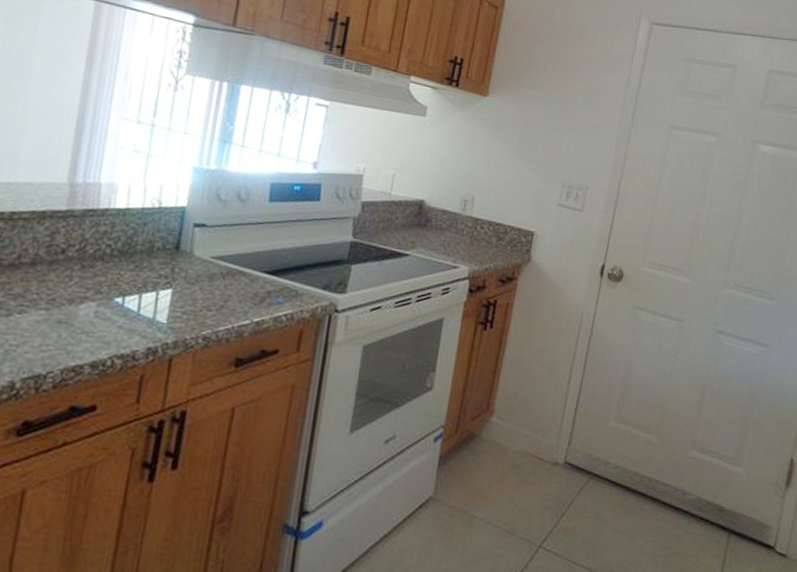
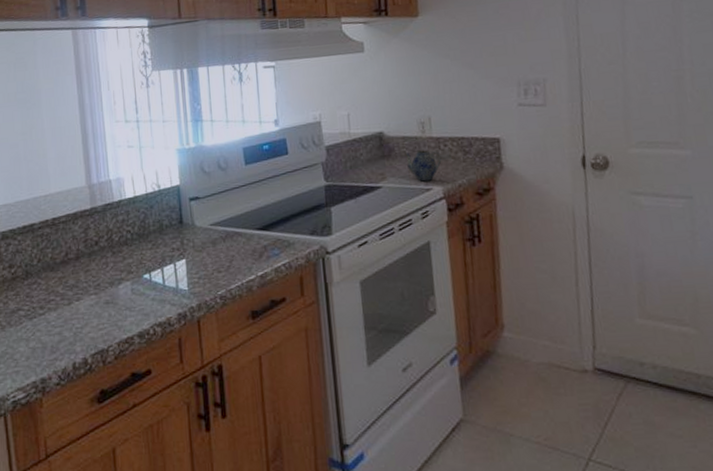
teapot: none [440,226,476,259] -> present [405,150,442,182]

